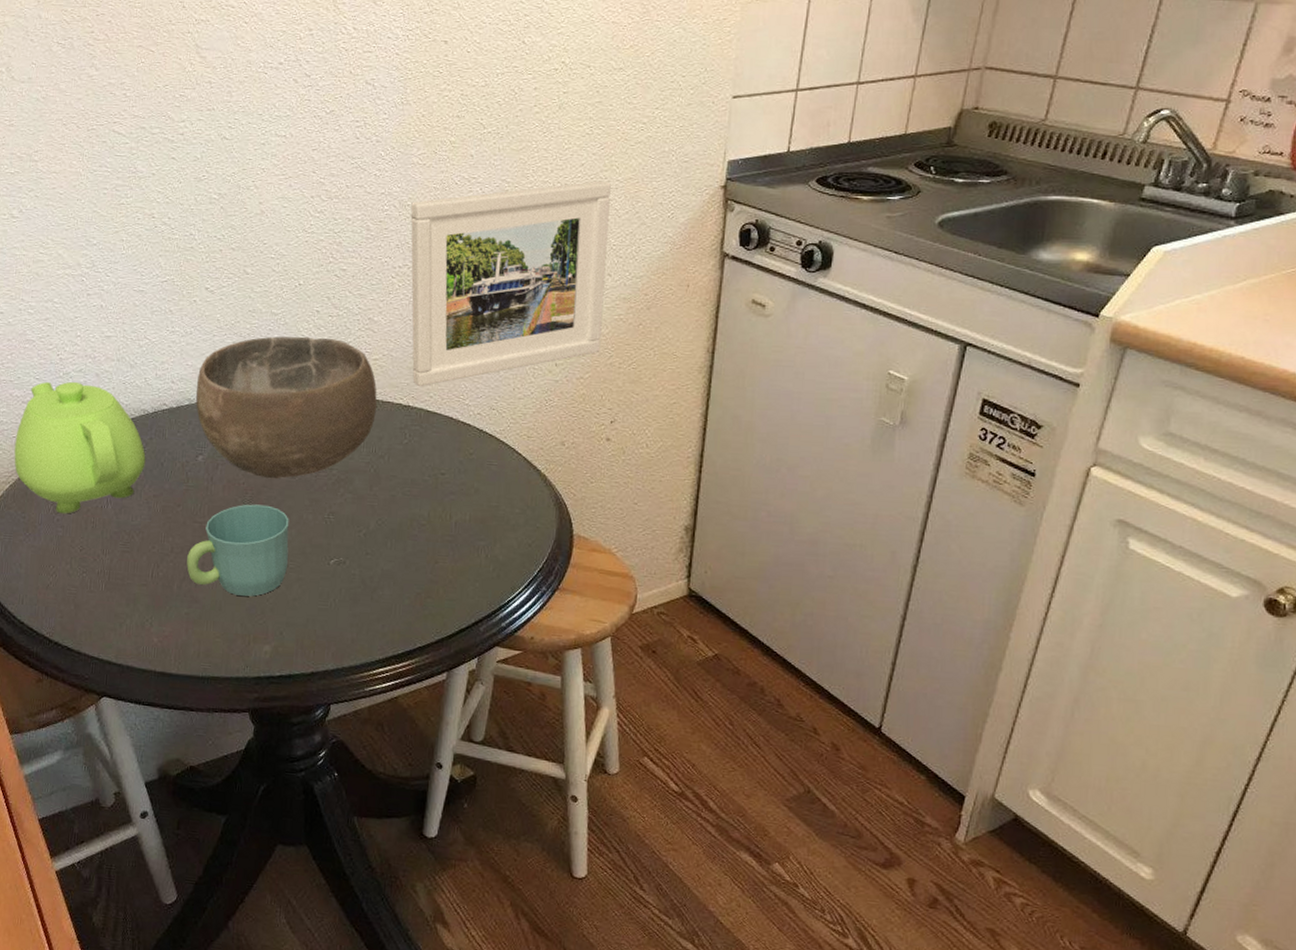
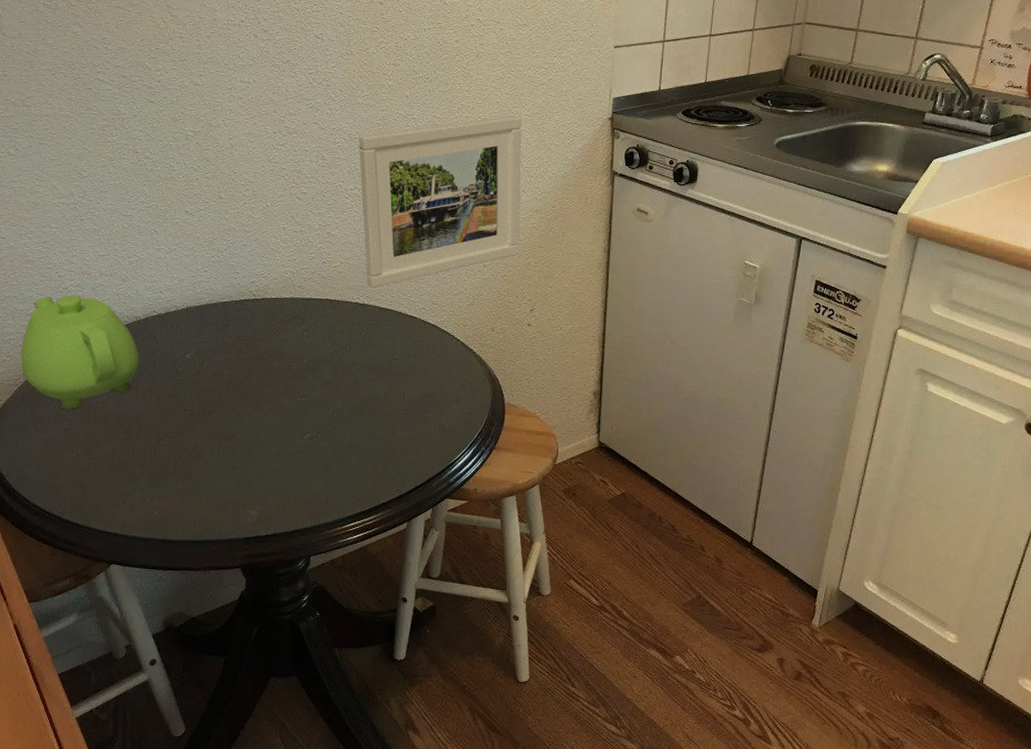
mug: present [186,504,289,597] -> none [180,392,268,470]
bowl: present [195,336,377,479] -> none [181,249,338,370]

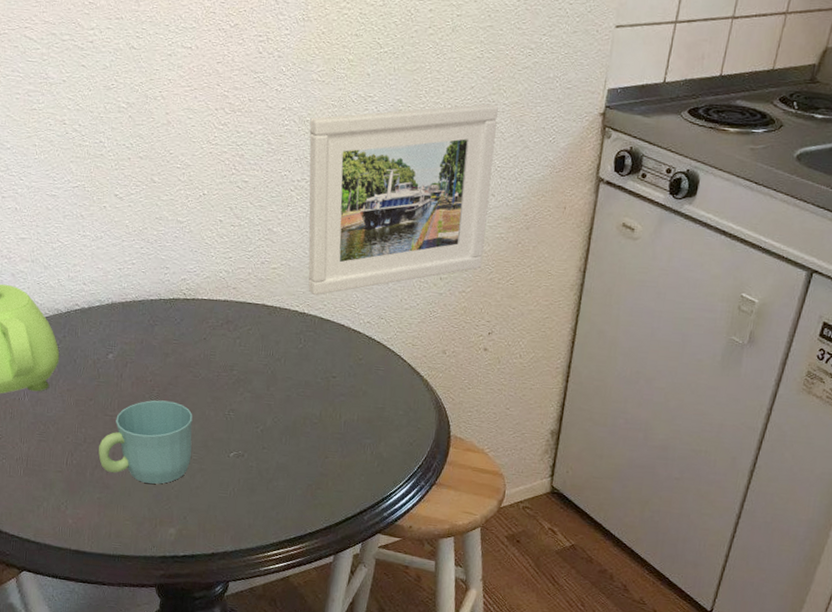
mug: none [180,392,268,470] -> present [98,400,193,484]

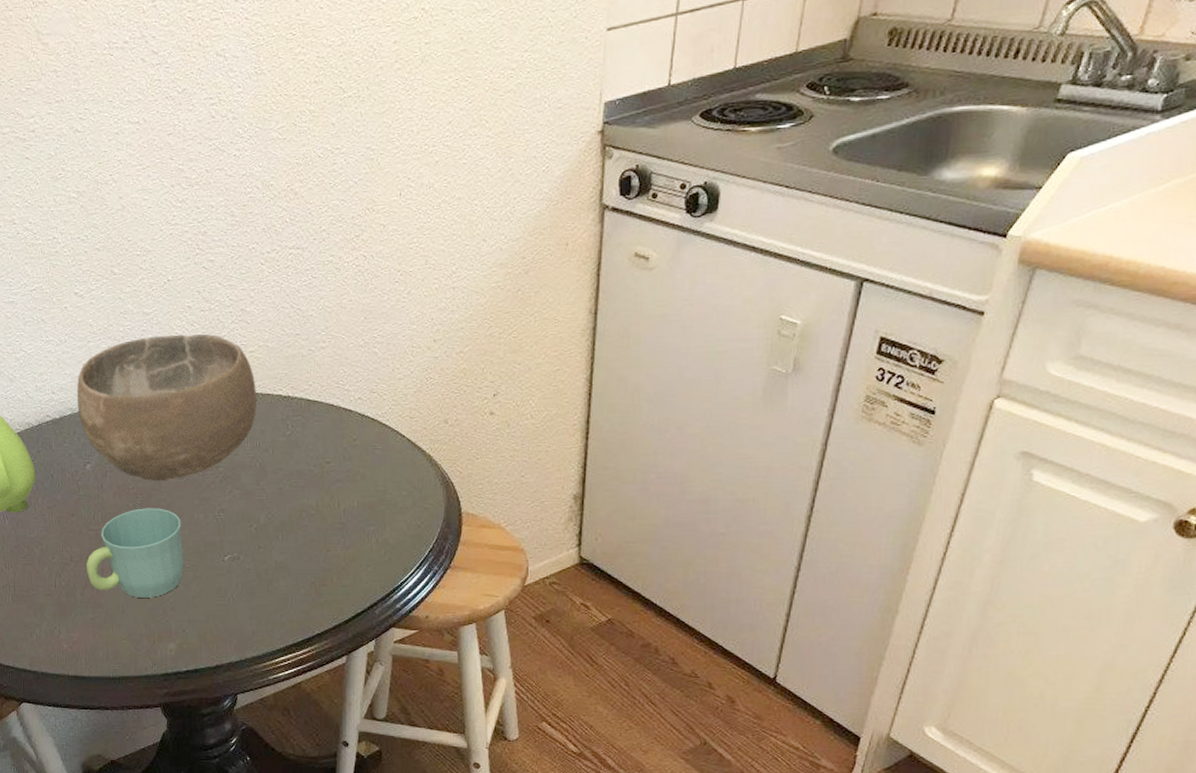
bowl: none [106,243,275,378] -> present [76,334,257,482]
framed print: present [308,103,498,296] -> none [274,138,481,376]

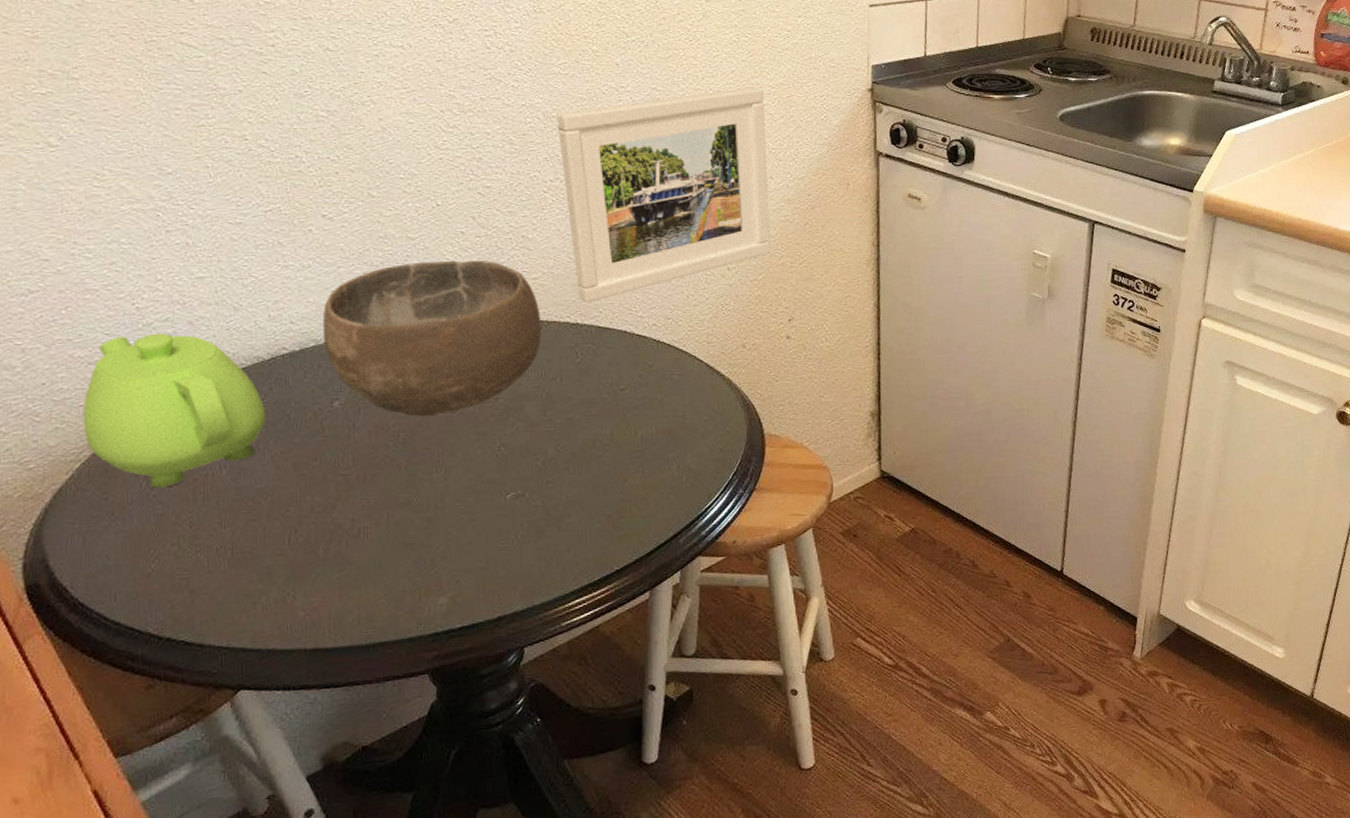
mug: present [86,508,184,598] -> none [332,445,457,549]
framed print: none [274,138,481,376] -> present [557,87,771,303]

